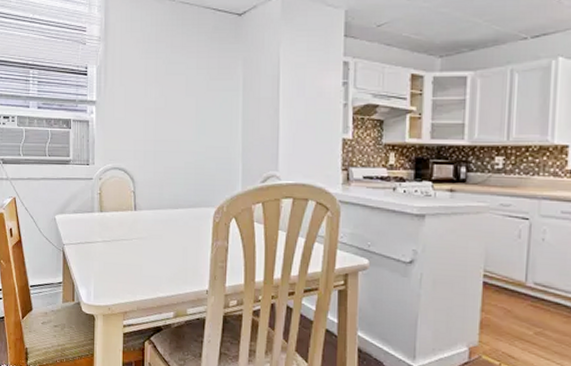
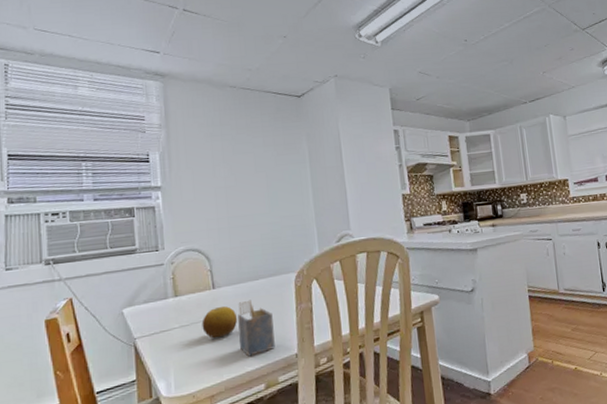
fruit: none [122,229,155,259] -> present [202,306,238,339]
napkin holder: none [154,227,188,283] -> present [238,299,275,357]

